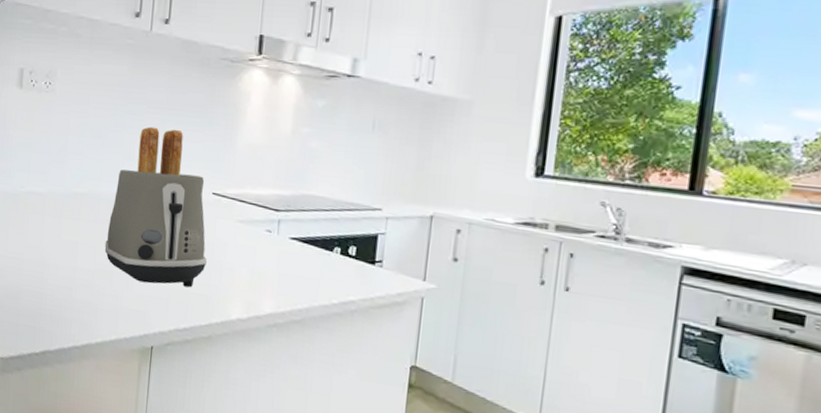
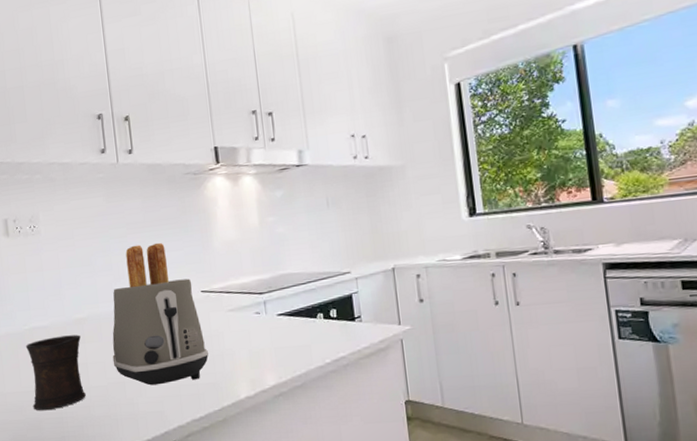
mug: none [14,206,76,283] -> present [26,334,86,411]

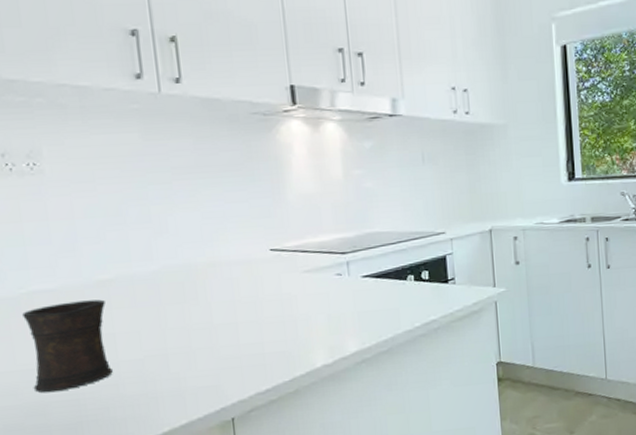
toaster: present [112,242,209,386] -> none [150,191,278,357]

